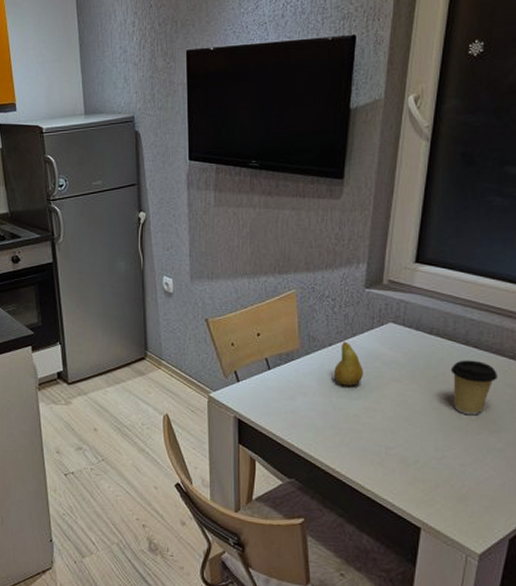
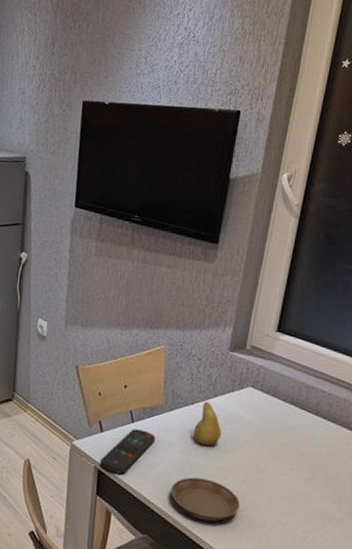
remote control: none [240,376,295,422] -> present [100,429,156,475]
saucer: none [316,419,389,462] -> present [171,477,240,522]
coffee cup: present [450,360,497,416] -> none [300,429,342,484]

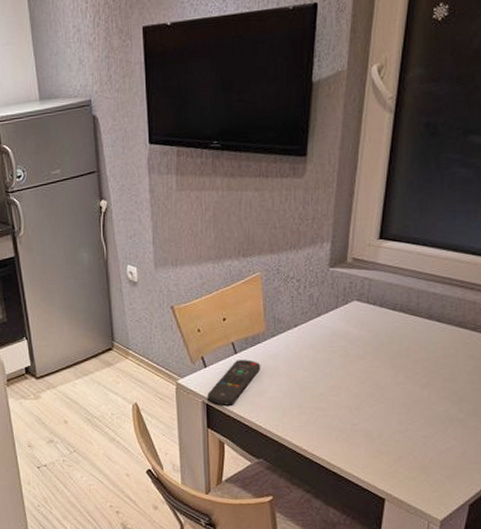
saucer: present [171,477,240,522] -> none [282,398,354,439]
fruit: present [194,401,222,446] -> none [300,322,329,366]

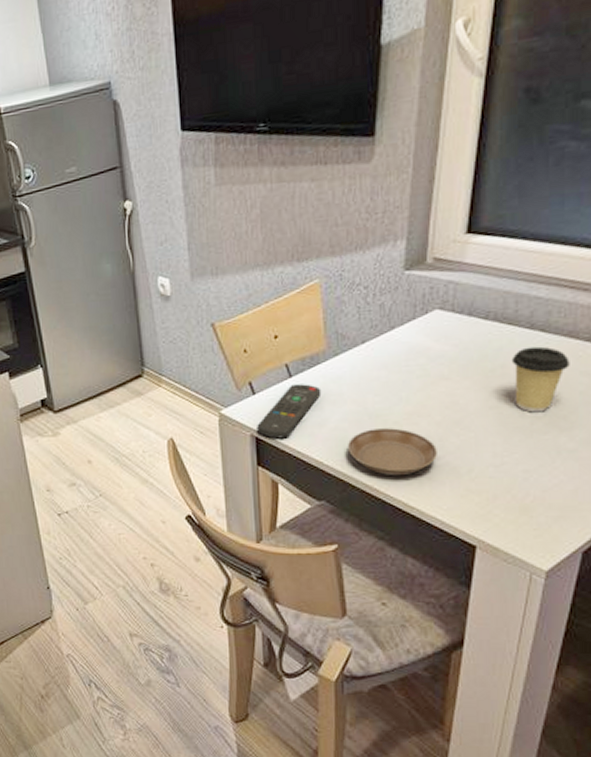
saucer: none [282,398,354,439] -> present [348,428,437,476]
coffee cup: none [413,334,459,388] -> present [511,346,570,413]

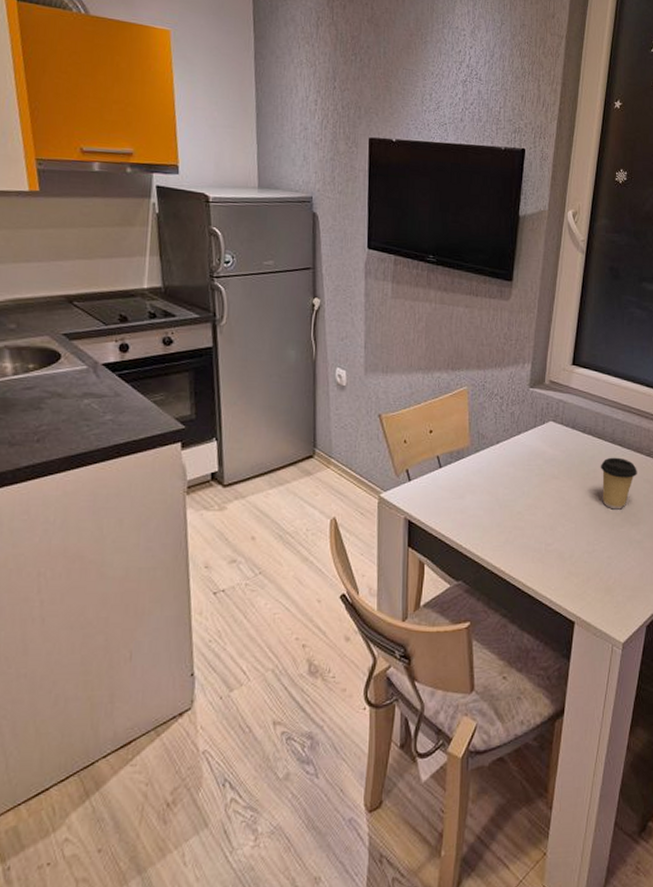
remote control: present [257,384,322,439] -> none [410,474,464,523]
saucer: present [348,428,437,476] -> none [483,517,548,560]

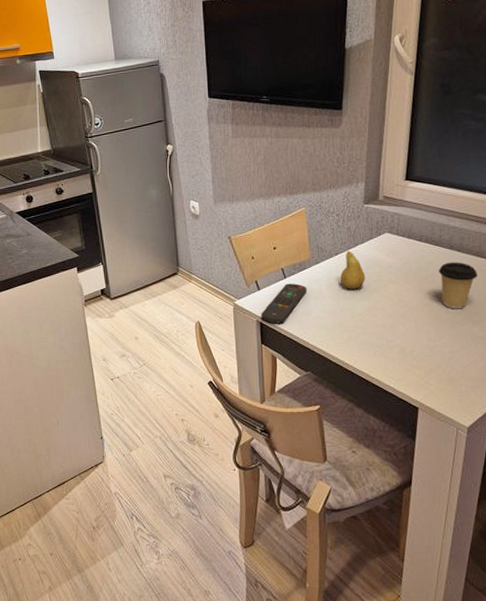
remote control: none [410,474,464,523] -> present [261,283,307,324]
fruit: none [501,439,528,483] -> present [340,251,366,289]

